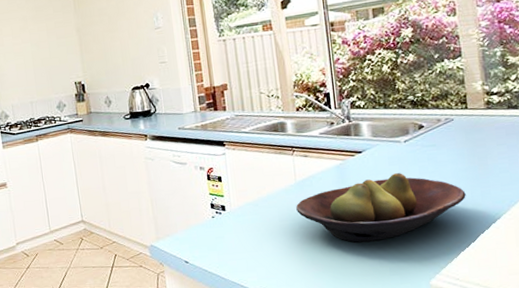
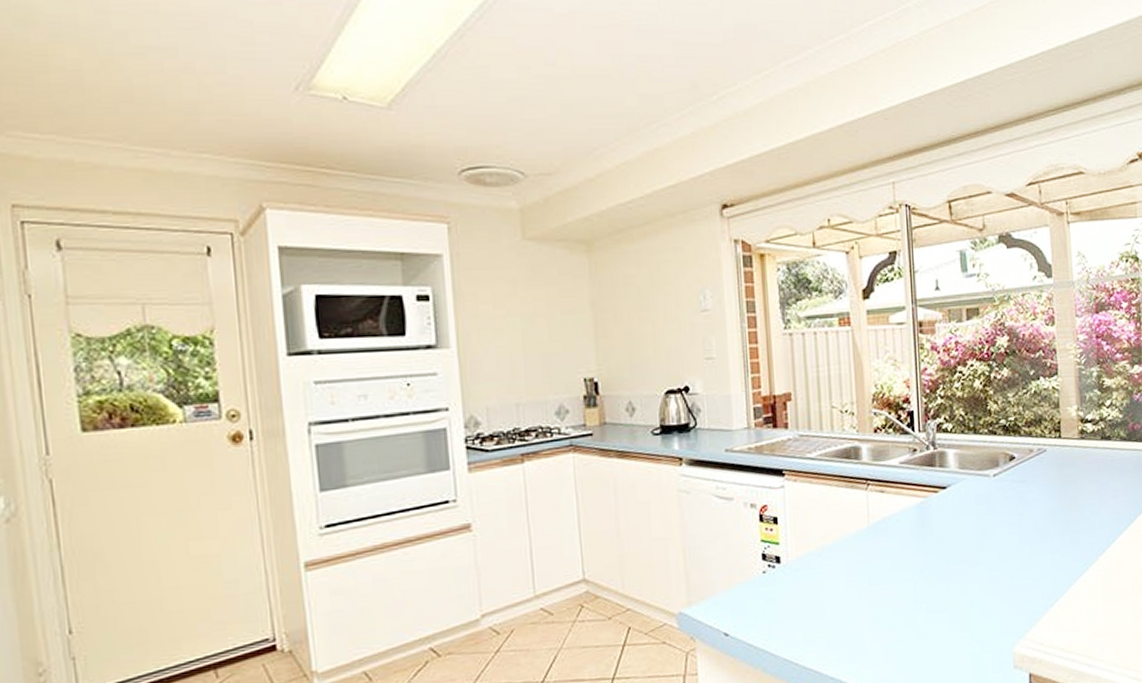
fruit bowl: present [296,173,466,242] -> none [868,514,1055,602]

